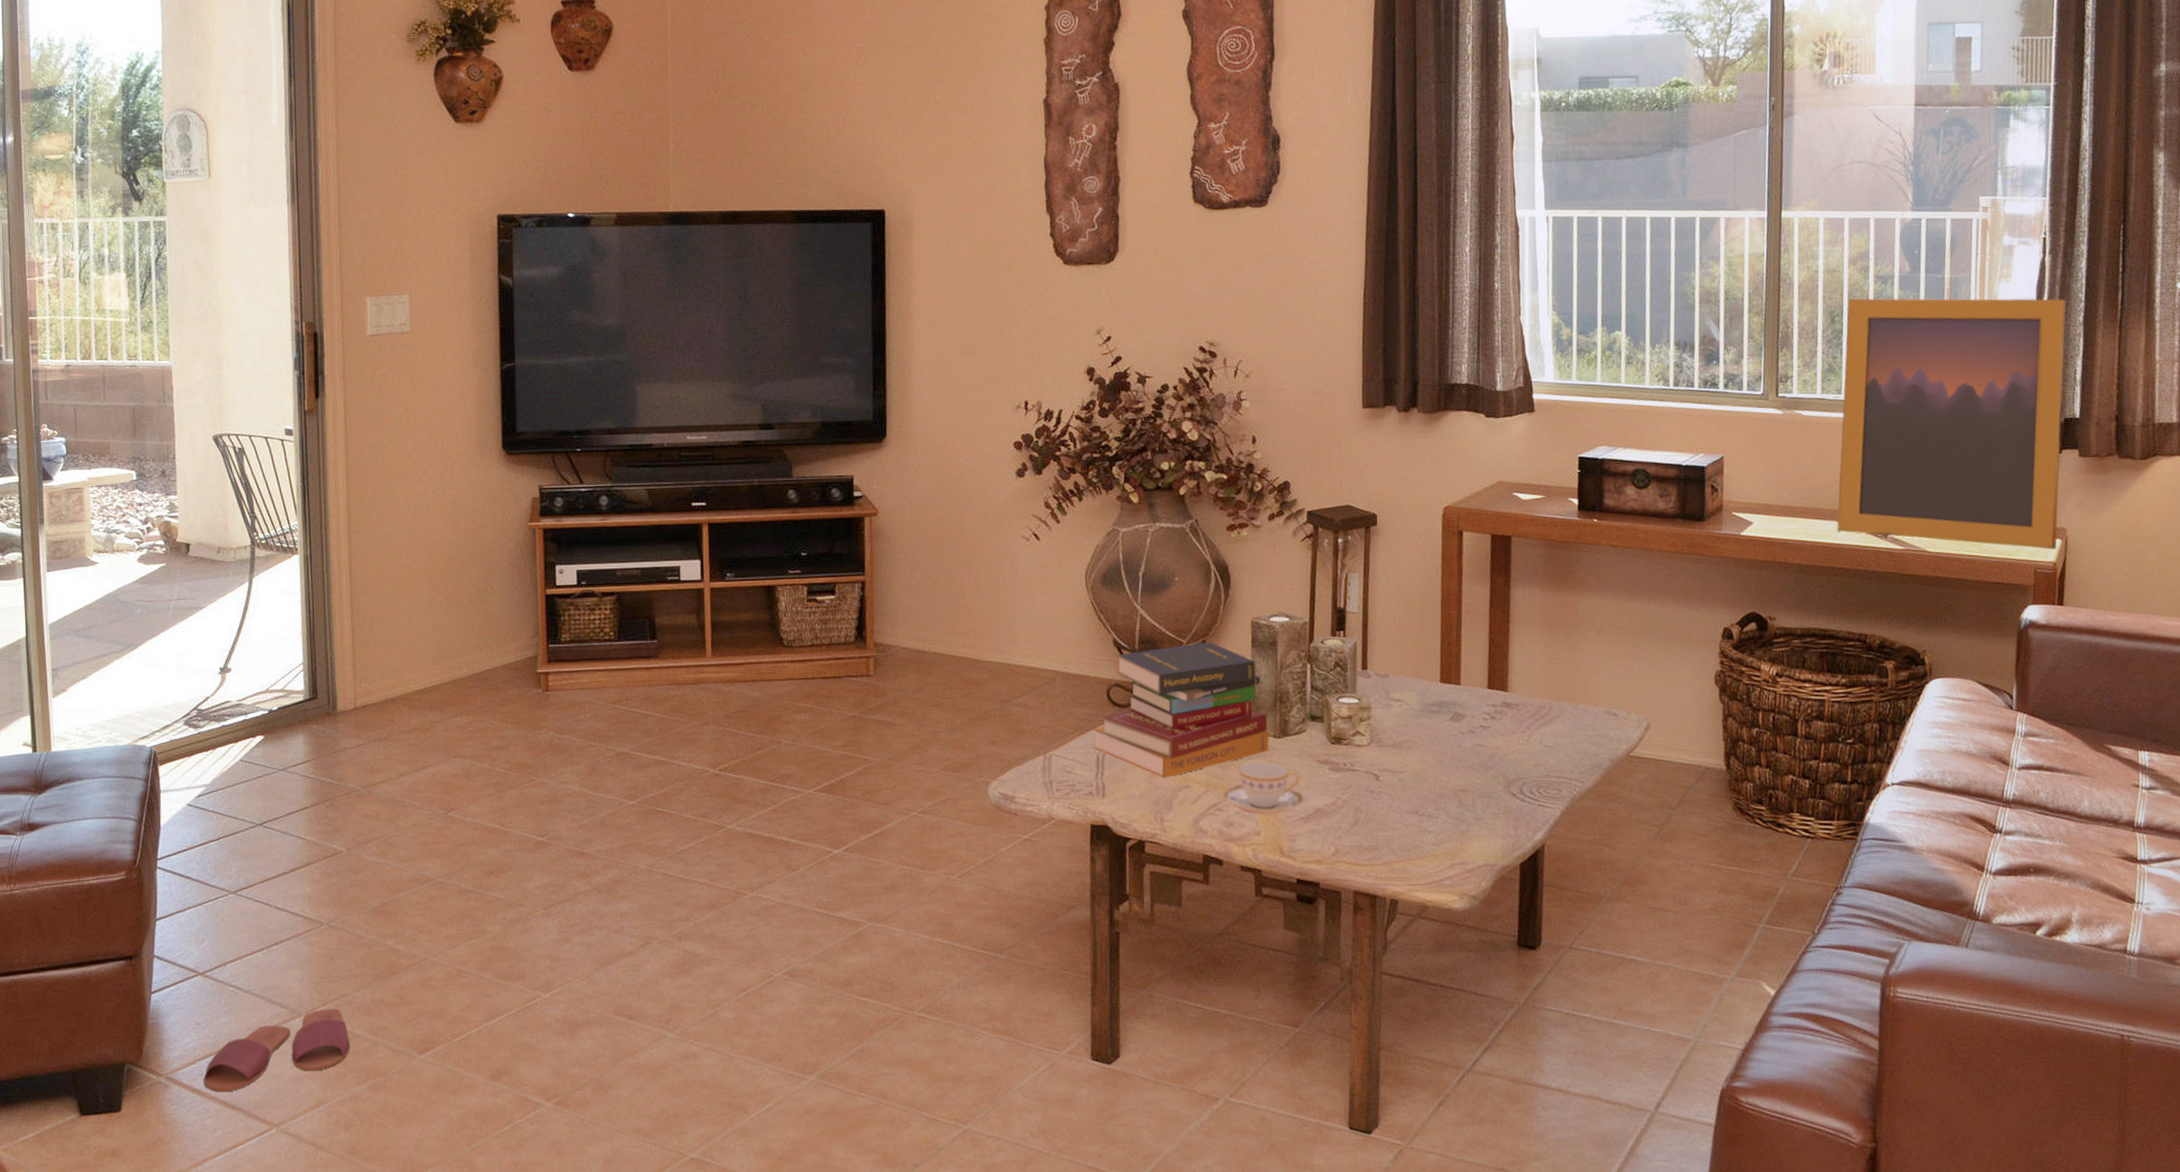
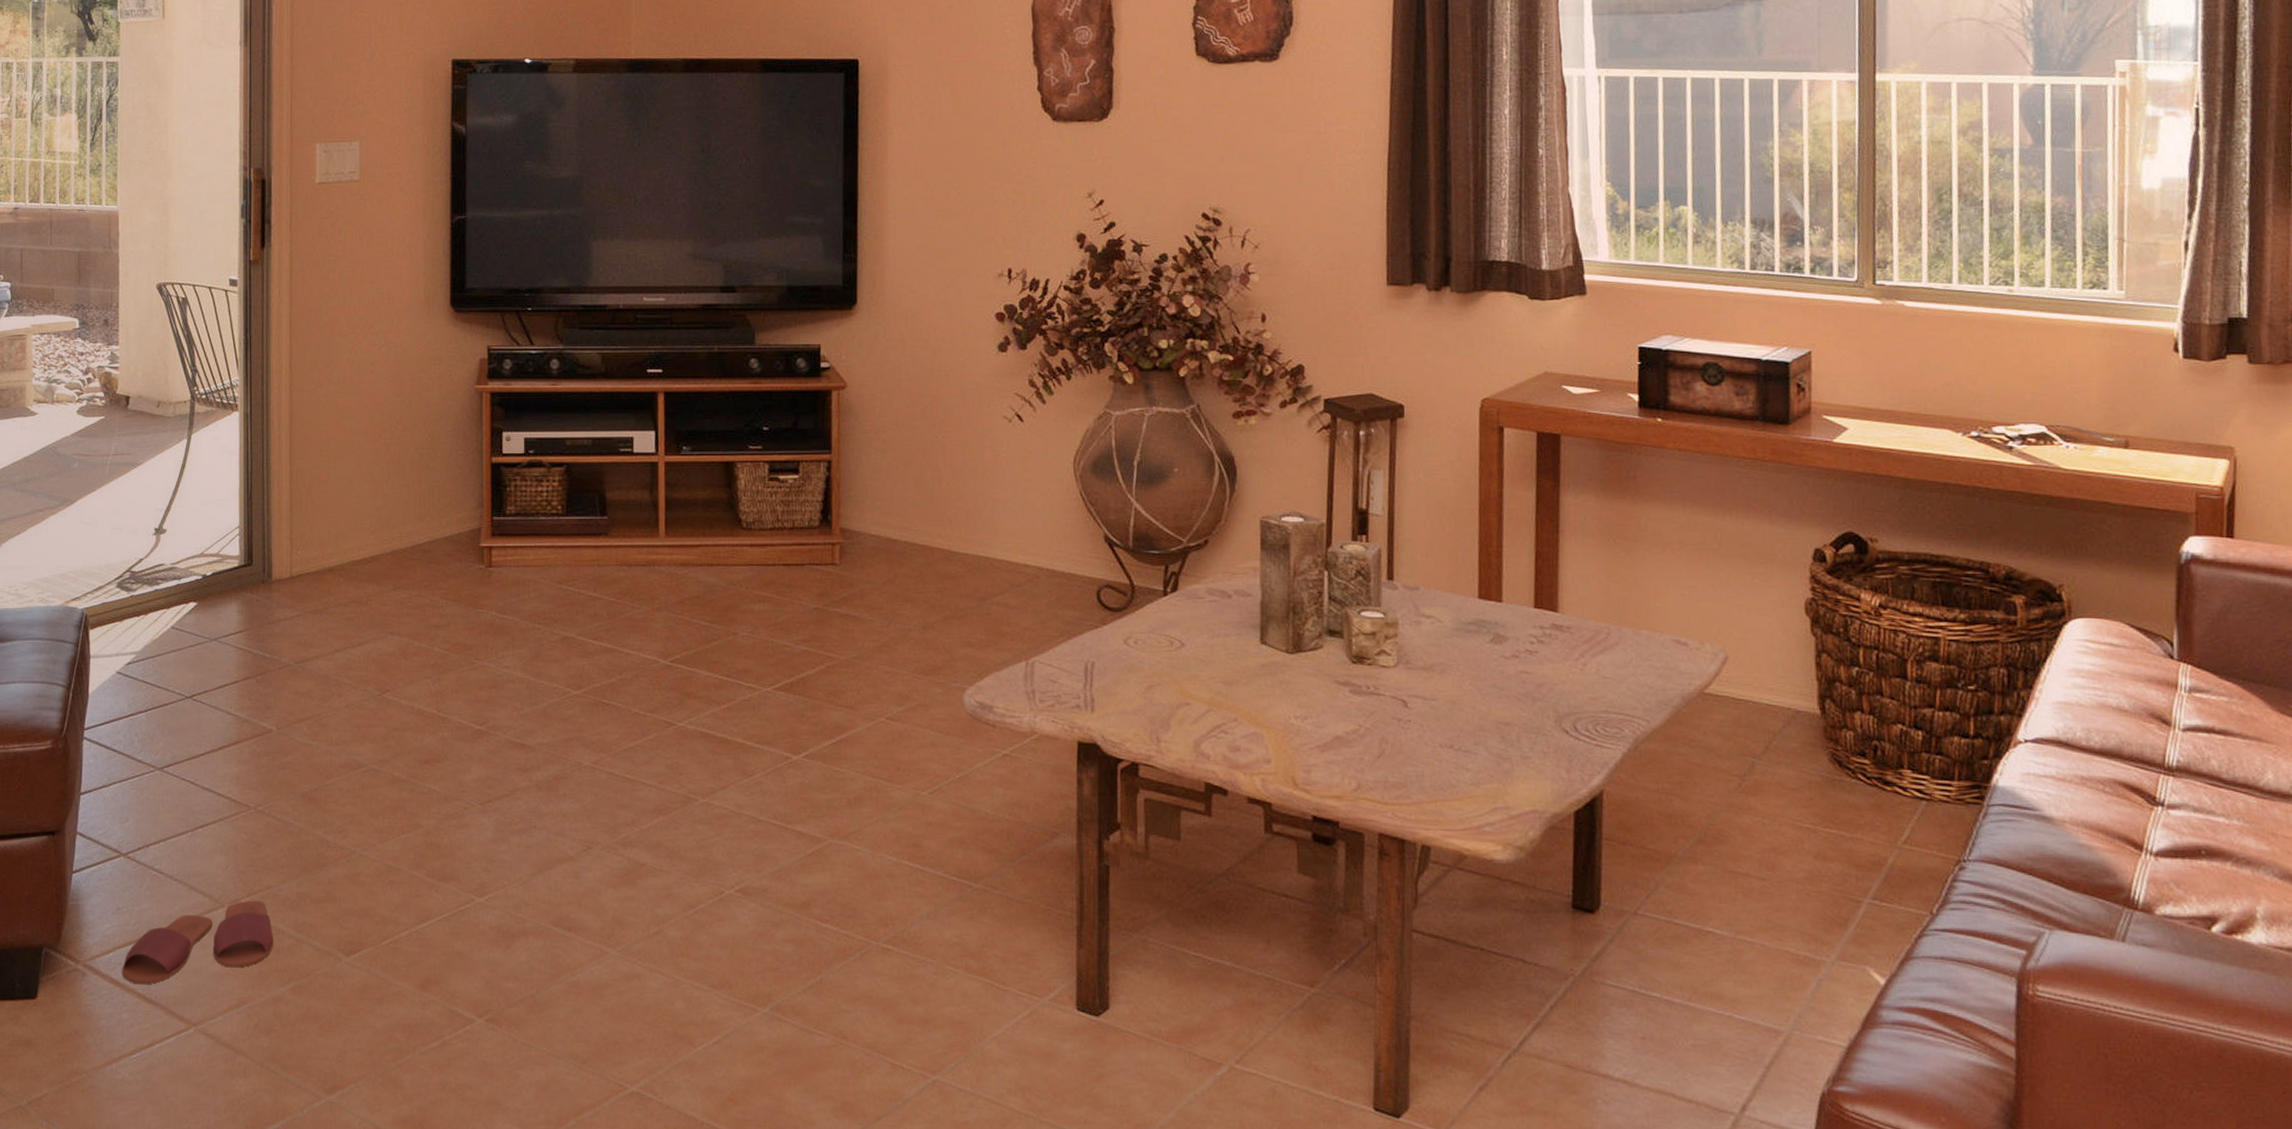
books: present [1093,642,1270,778] -> none [1080,542,1281,693]
teacup: present [1223,760,1304,816] -> none [1227,677,1321,742]
picture frame: present [1837,298,2066,550] -> none [1950,174,2227,471]

